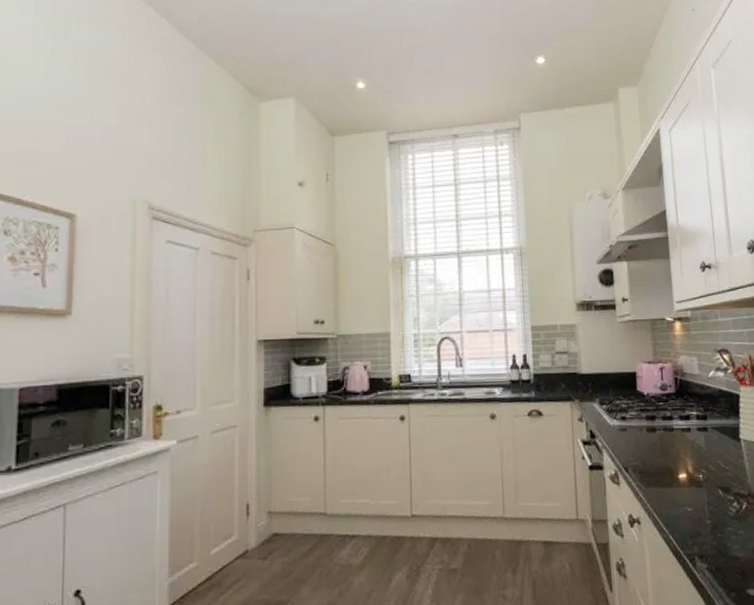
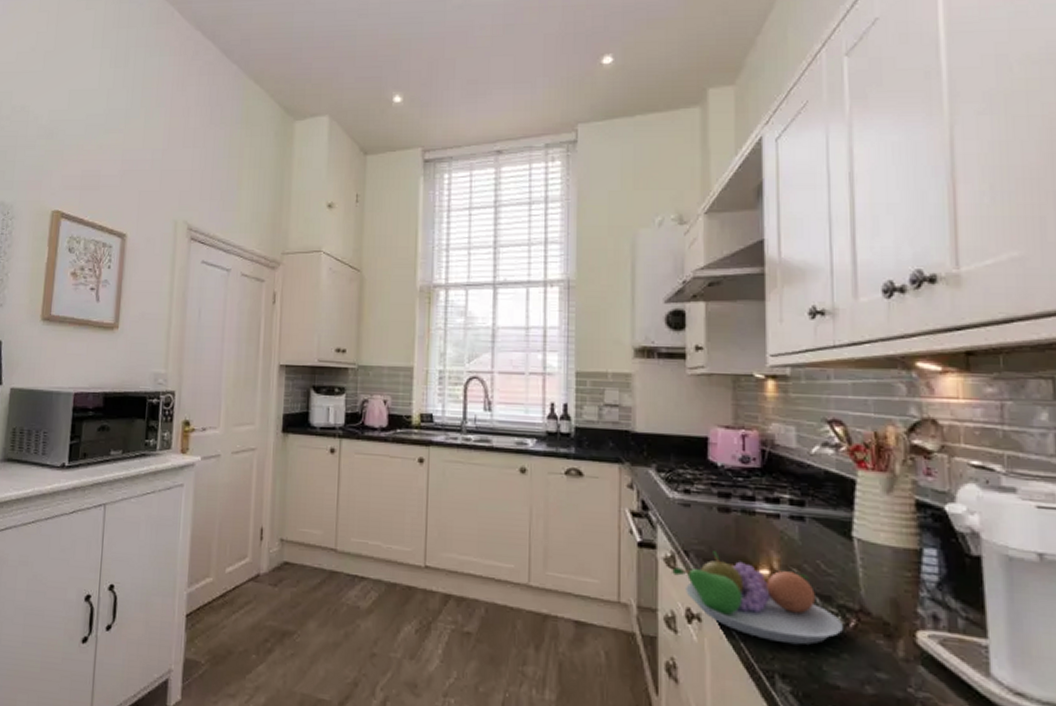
fruit bowl: none [616,464,738,531] -> present [672,551,843,645]

